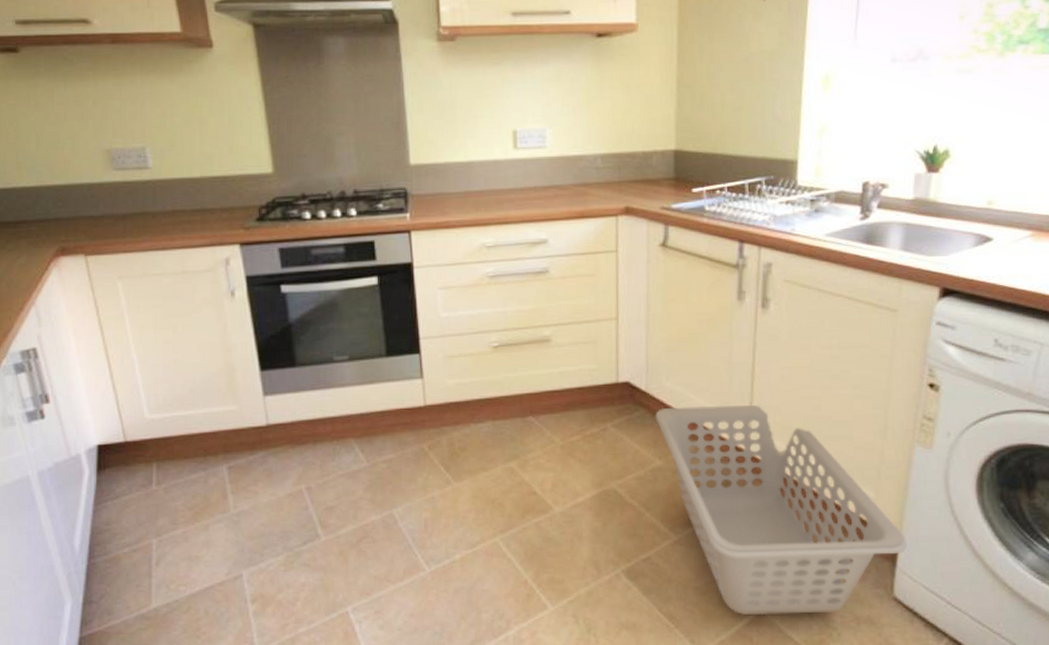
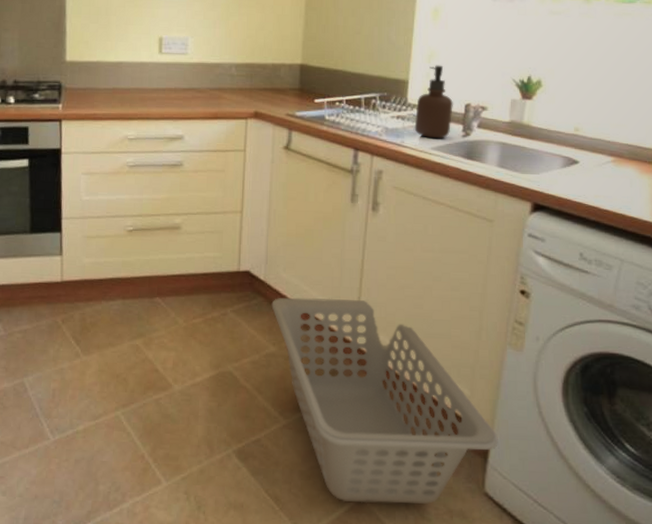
soap dispenser: none [806,140,850,224] -> present [414,65,454,139]

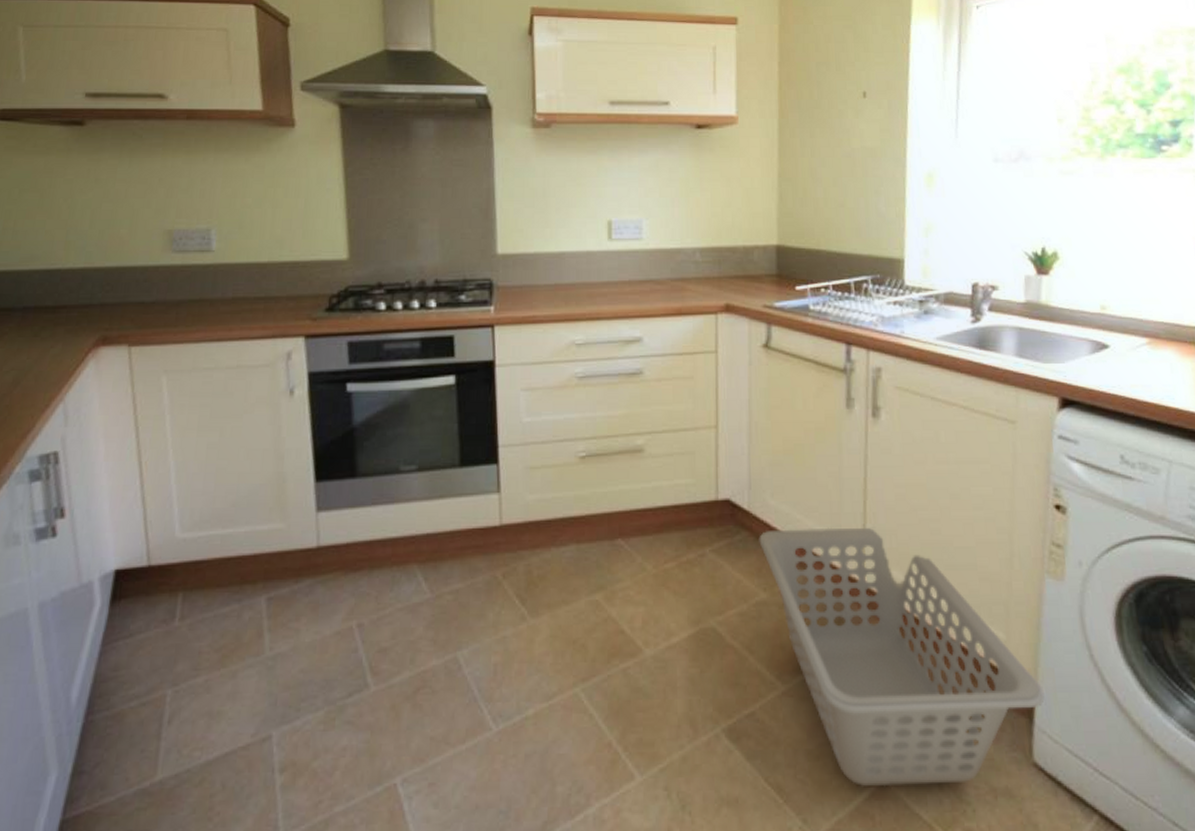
soap dispenser: present [414,65,454,139] -> none [914,239,959,327]

